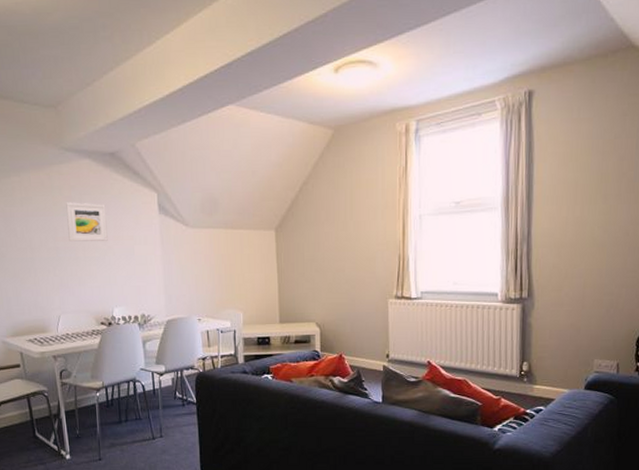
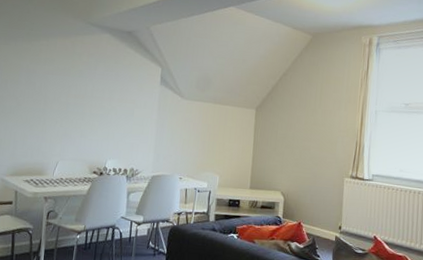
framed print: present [66,202,108,242] -> none [79,66,116,103]

